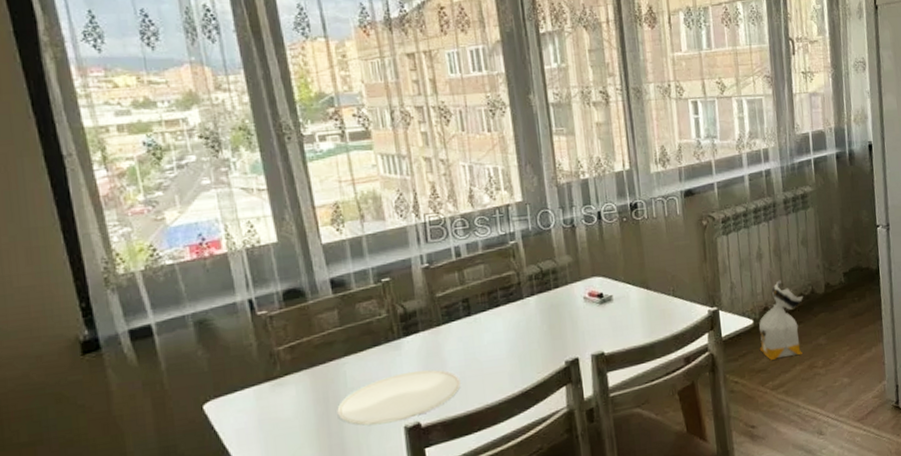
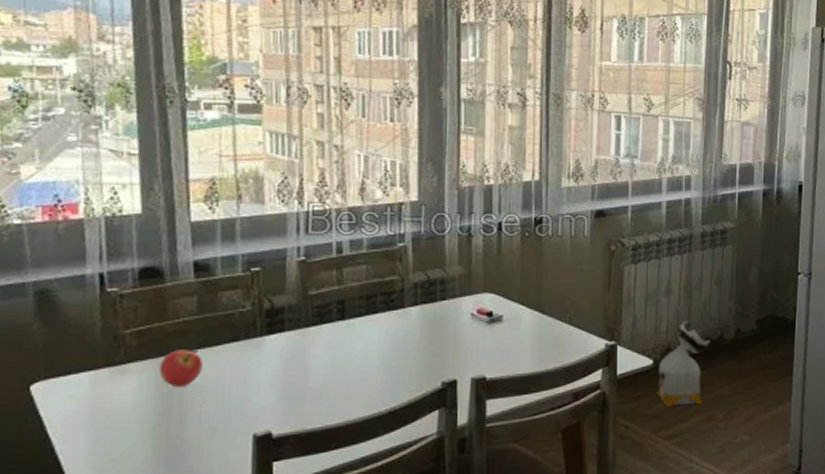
fruit: none [313,358,352,392] -> present [160,349,203,387]
plate: present [337,369,461,426] -> none [180,373,323,430]

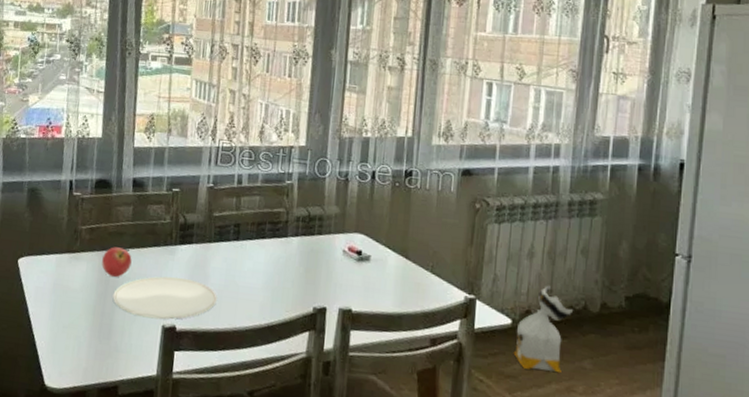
plate: none [180,373,323,430] -> present [112,276,217,320]

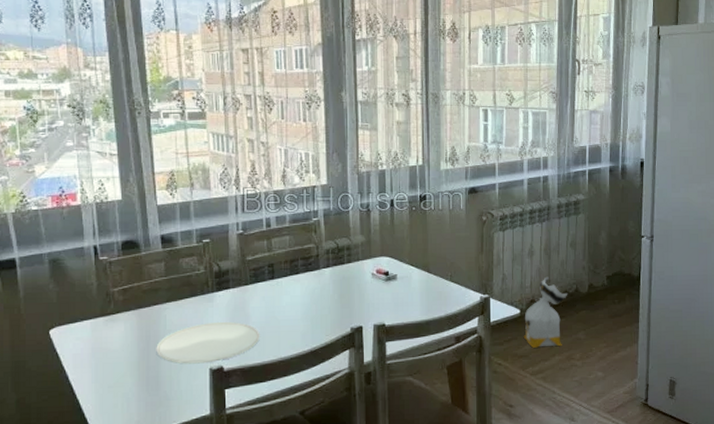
fruit: present [101,247,132,277] -> none [140,303,170,331]

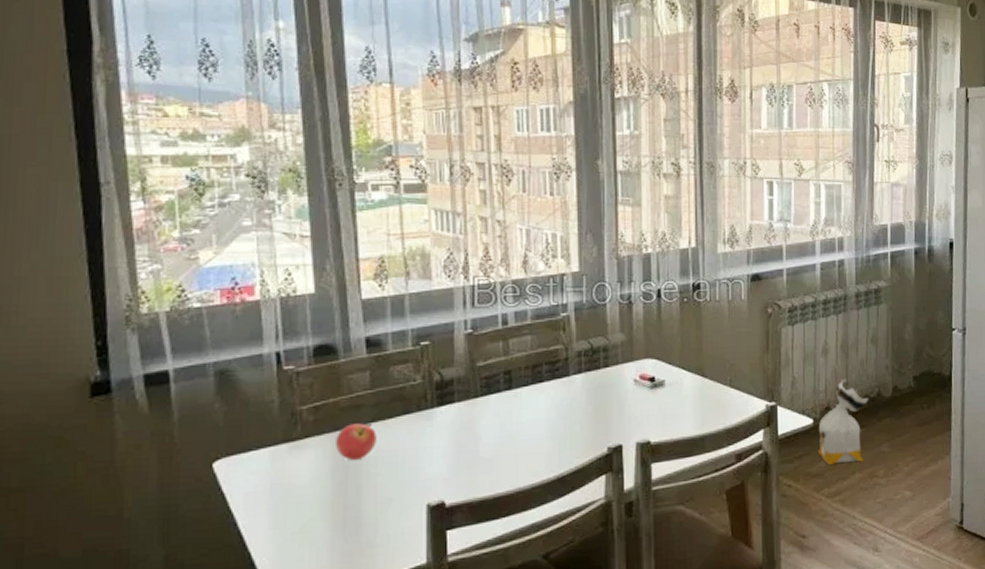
fruit: none [140,303,170,331] -> present [336,423,377,460]
plate: present [156,321,260,364] -> none [356,444,493,501]

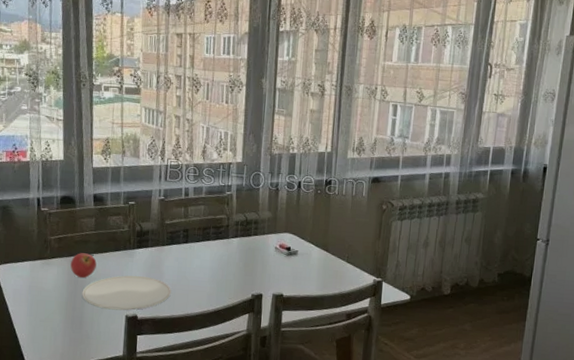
plate: none [356,444,493,501] -> present [82,275,171,311]
bag: present [817,378,869,465] -> none [411,267,459,335]

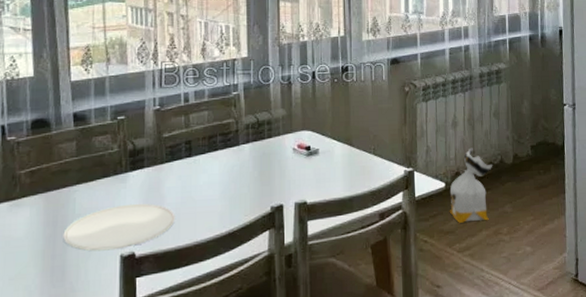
fruit: present [70,253,97,278] -> none [47,185,80,216]
bag: none [411,267,459,335] -> present [449,147,493,223]

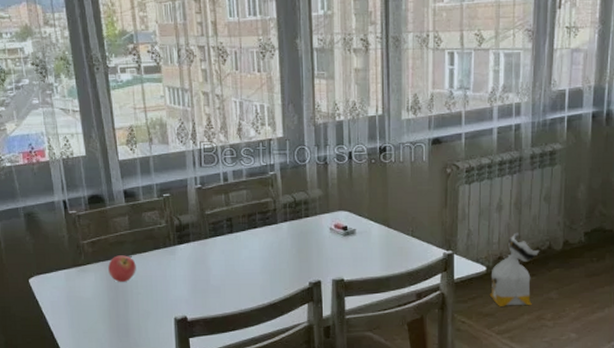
fruit: none [47,185,80,216] -> present [108,255,136,282]
plate: present [63,203,175,252] -> none [124,273,221,314]

